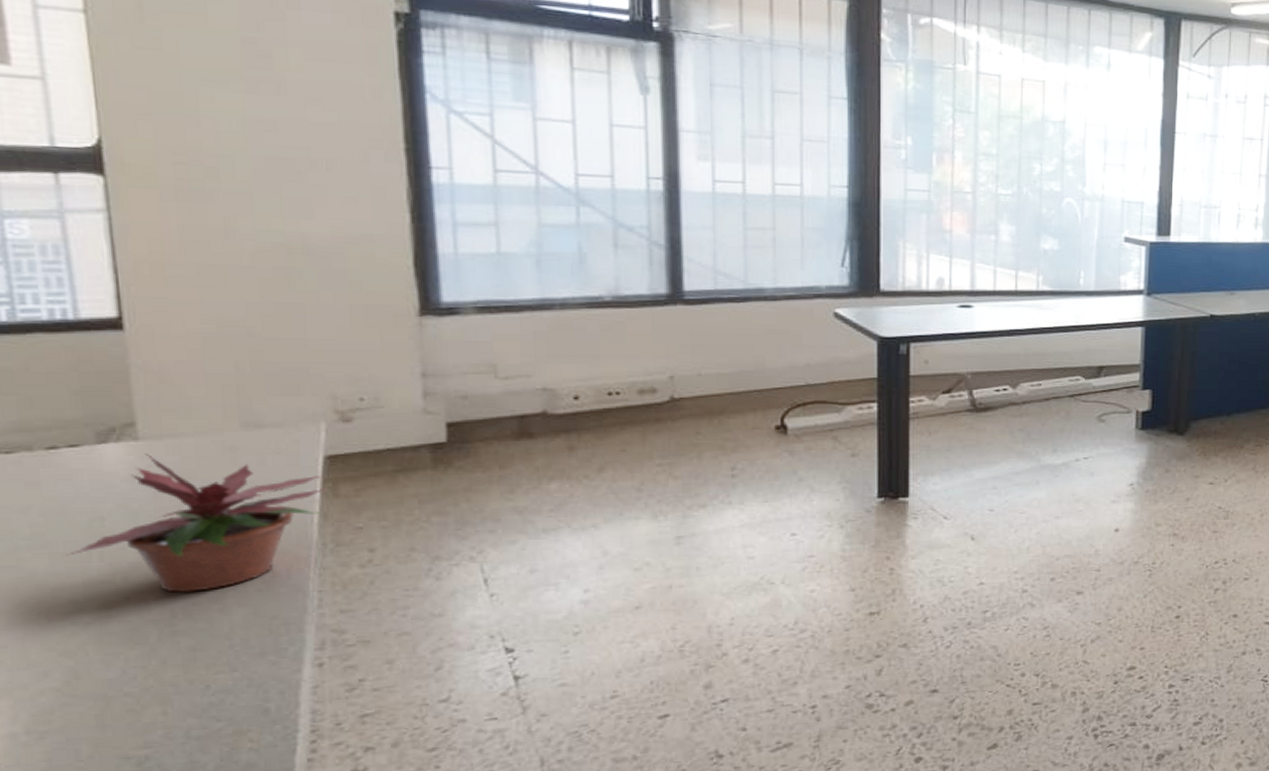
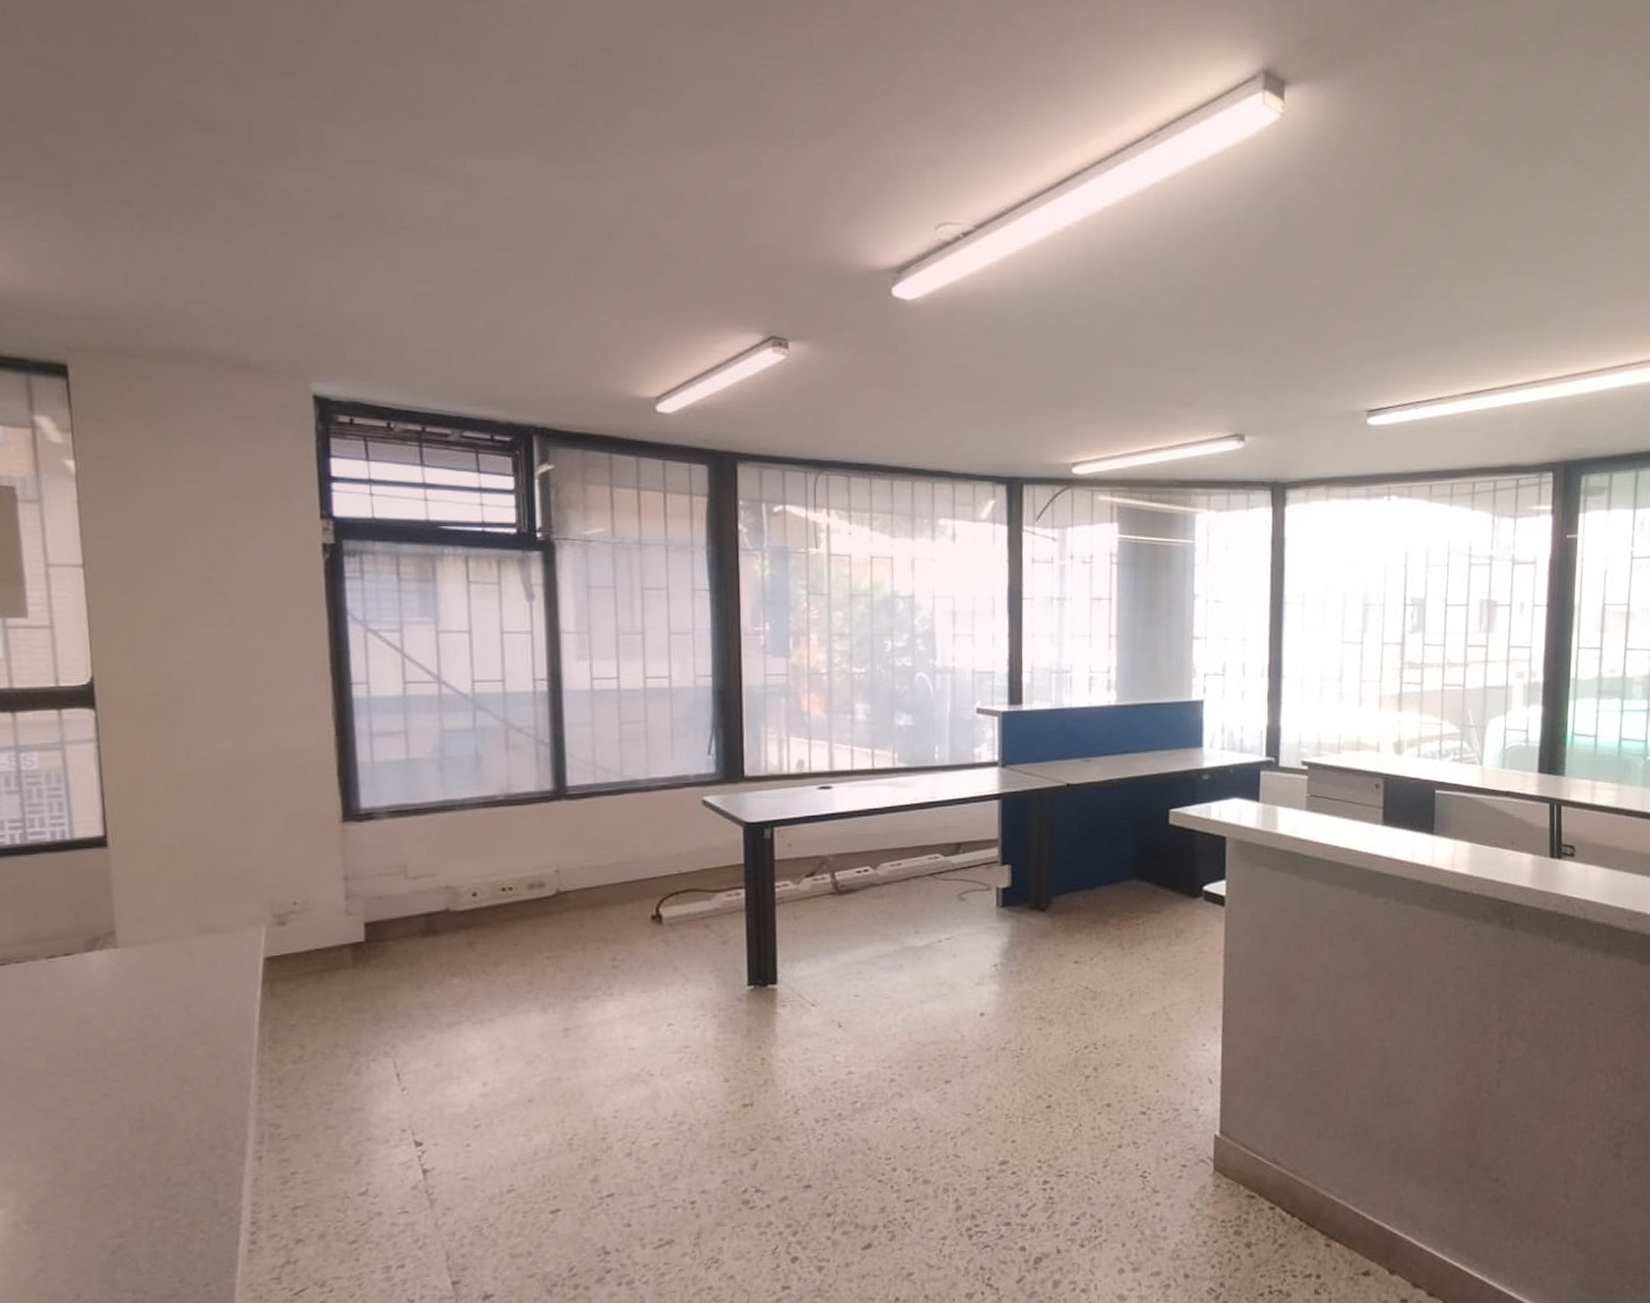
potted plant: present [62,453,328,593] -> none [57,959,267,1089]

